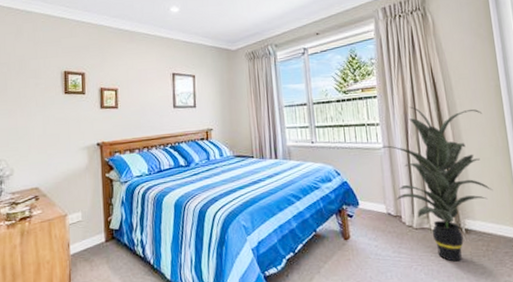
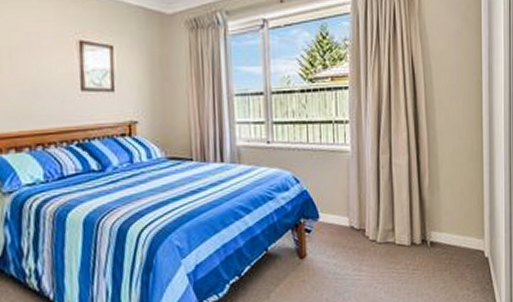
indoor plant: present [379,106,493,262] -> none [346,101,462,278]

